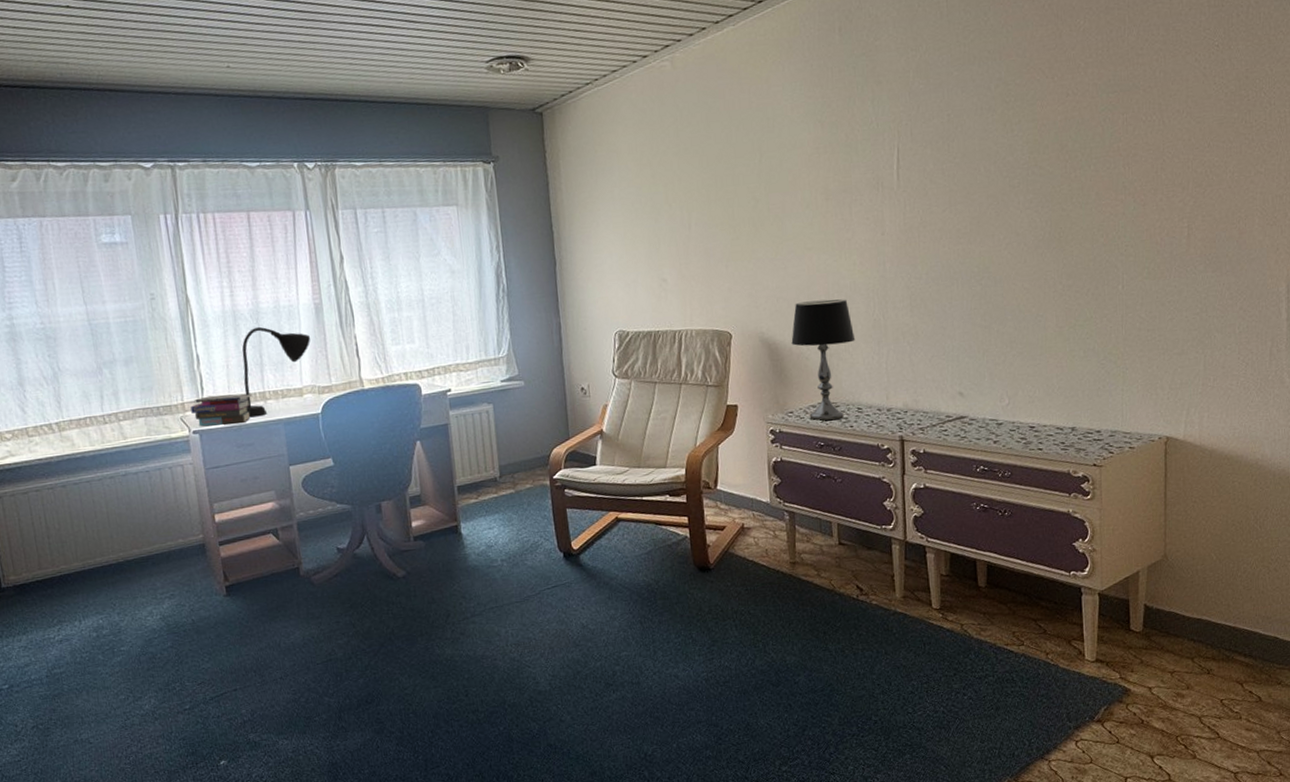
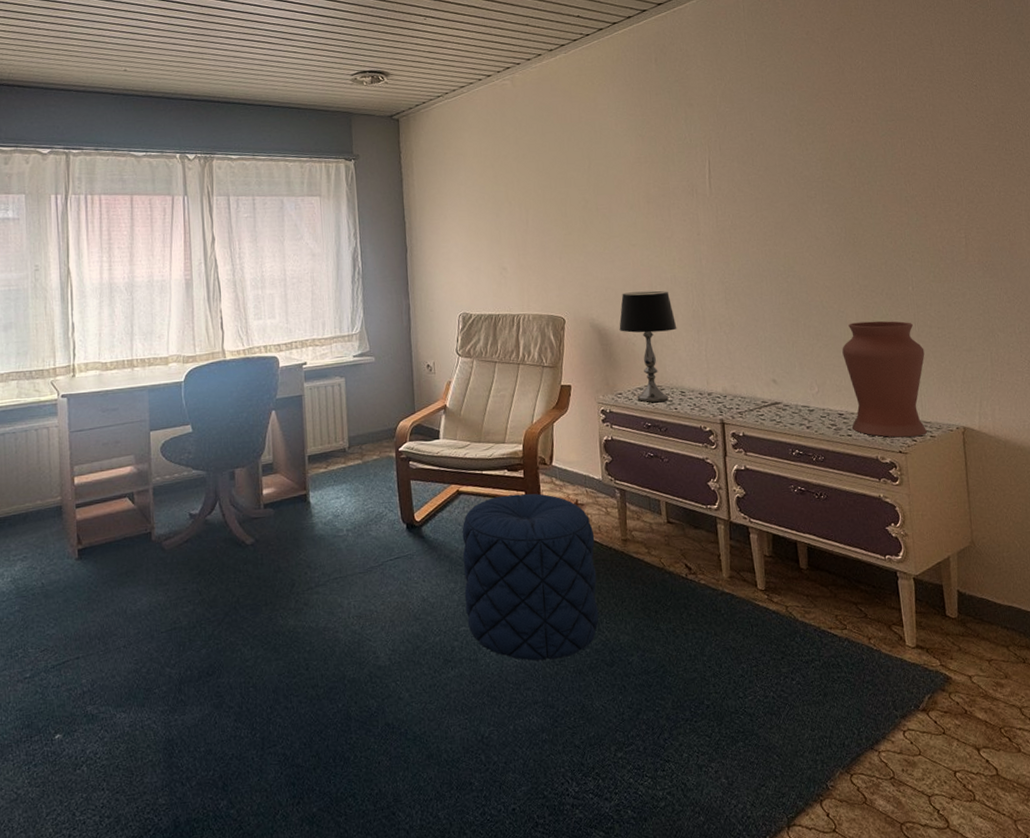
books: present [190,393,253,427] -> none [61,360,122,391]
desk lamp: present [241,326,311,418] -> none [113,298,180,384]
pouf: none [621,518,765,683] -> present [462,493,599,661]
decorative vase: none [1038,324,1130,450] -> present [842,321,928,438]

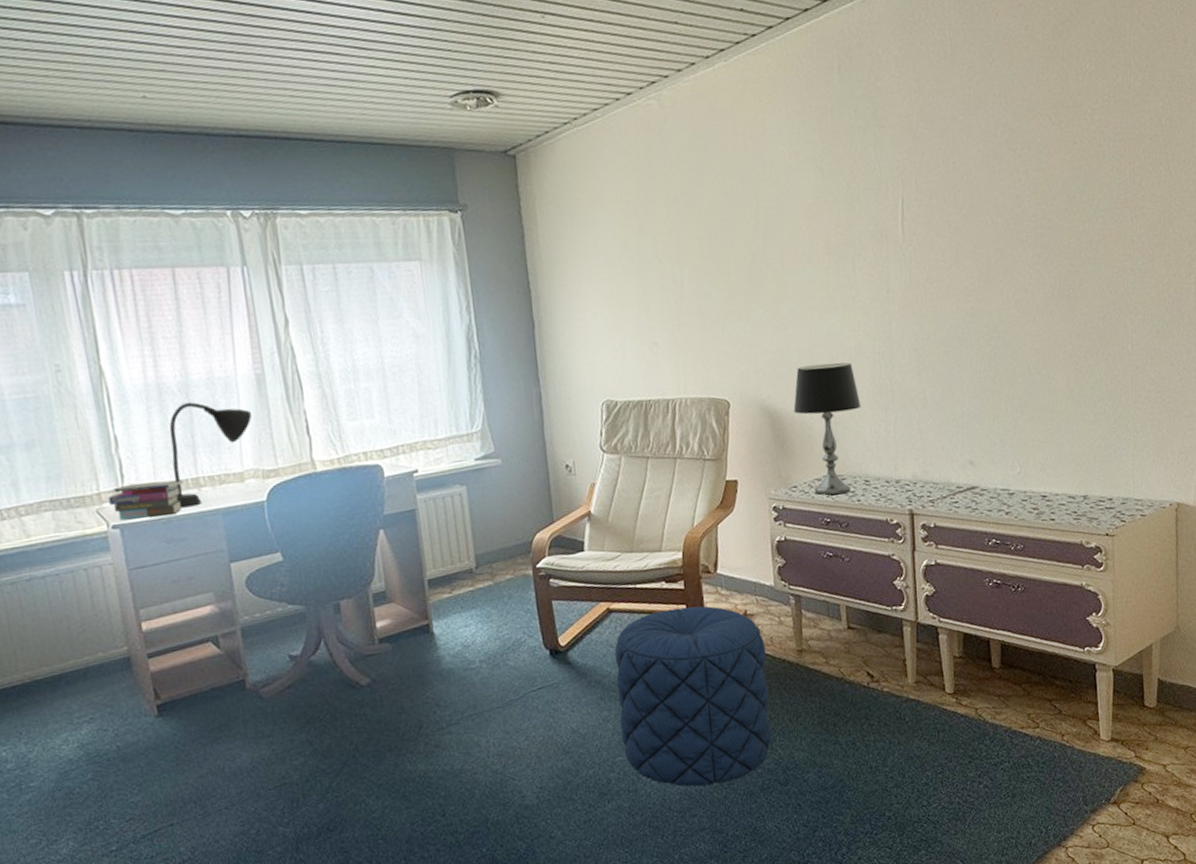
books: none [61,360,122,391] -> present [108,479,184,521]
desk lamp: none [113,298,180,384] -> present [169,402,252,508]
decorative vase: present [842,321,928,438] -> none [1049,386,1141,519]

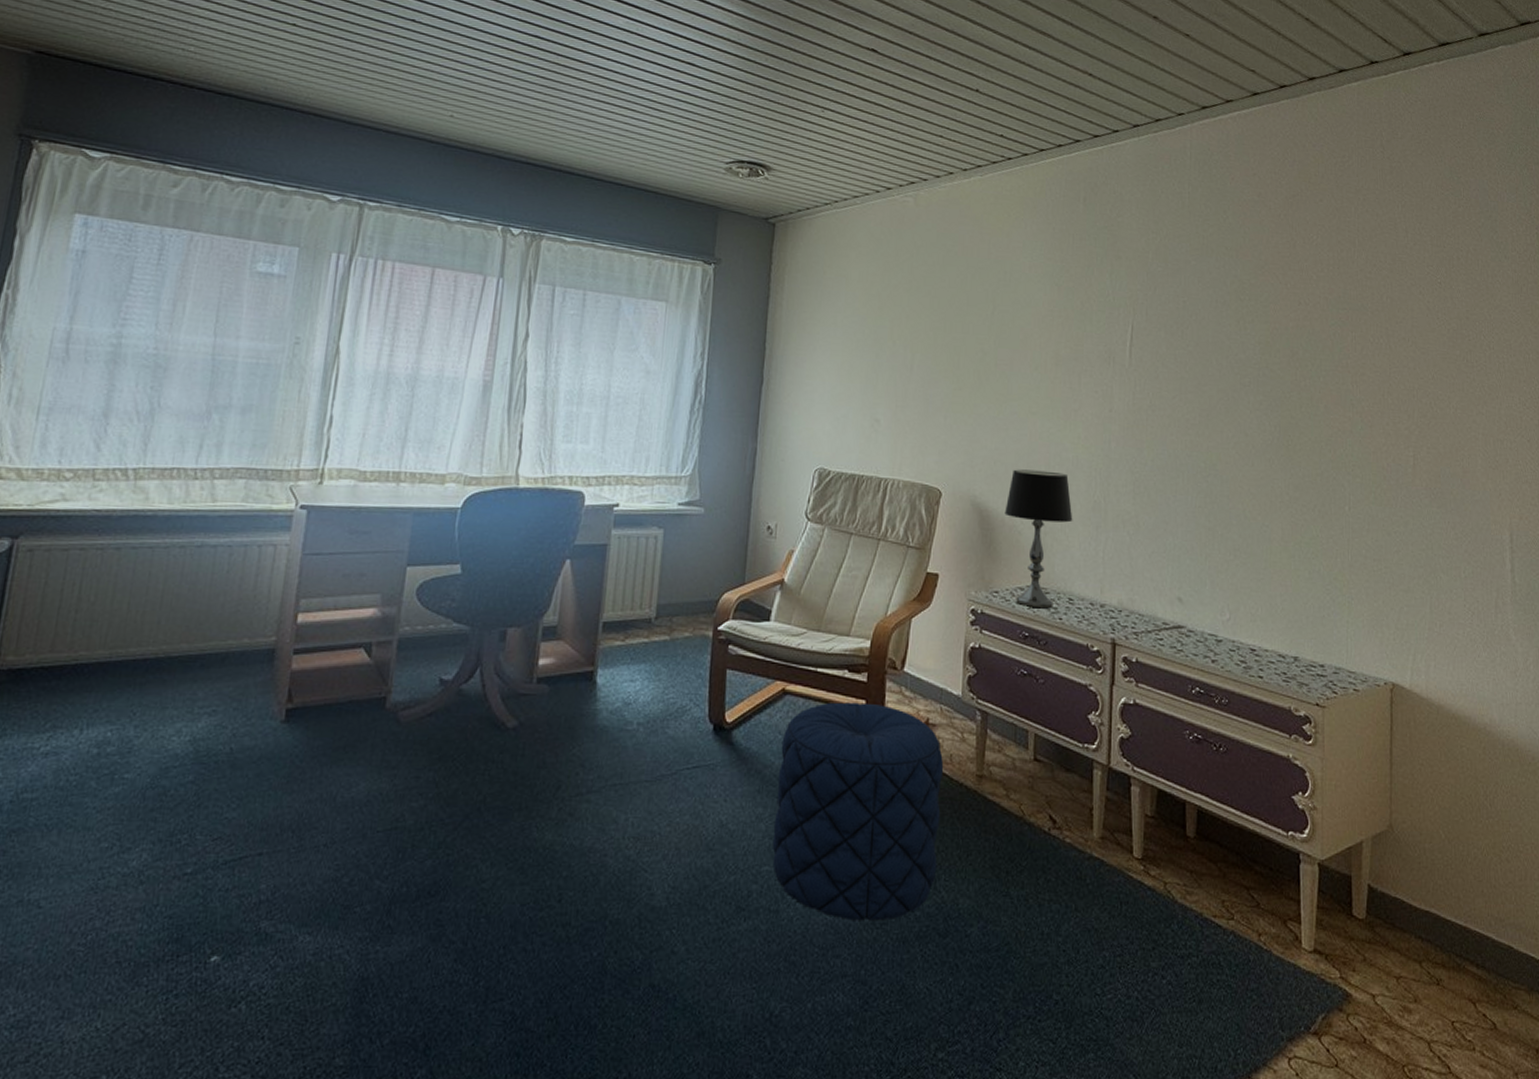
books: present [108,479,184,521] -> none [305,466,386,505]
desk lamp: present [169,402,252,508] -> none [372,395,471,501]

